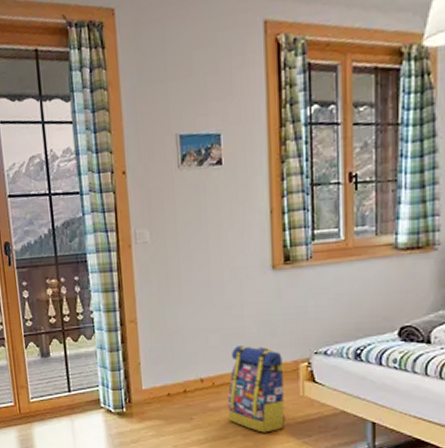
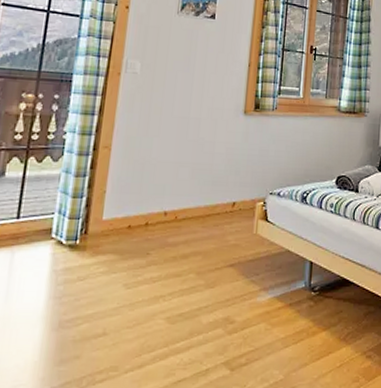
backpack: present [227,346,286,433] -> none [184,181,243,271]

